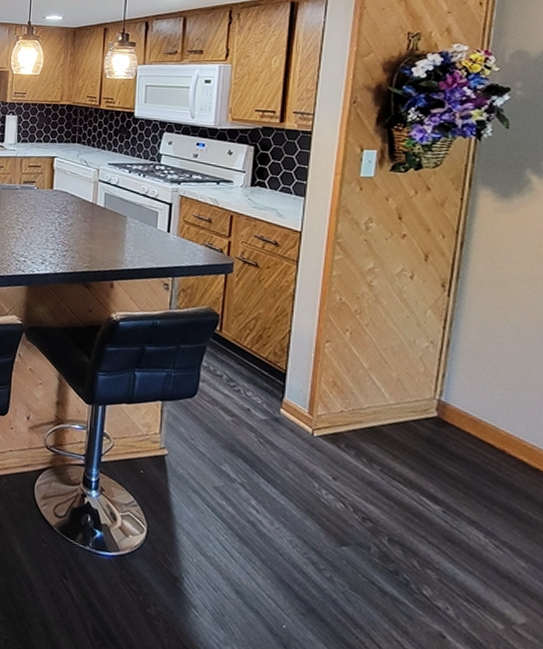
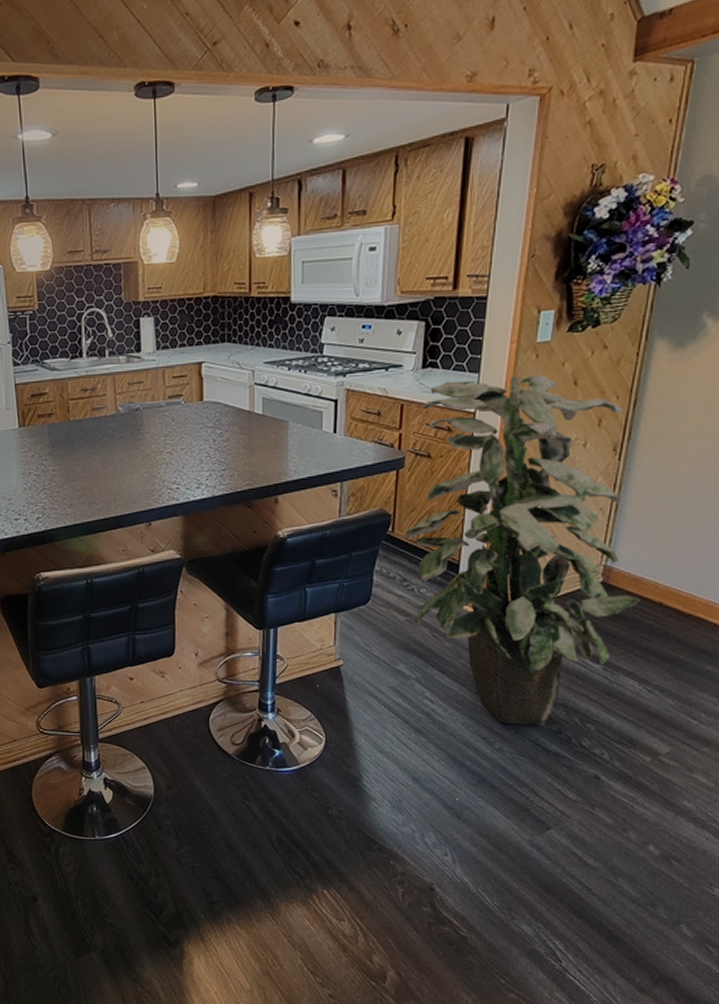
indoor plant: none [233,200,481,562] -> present [405,374,641,725]

